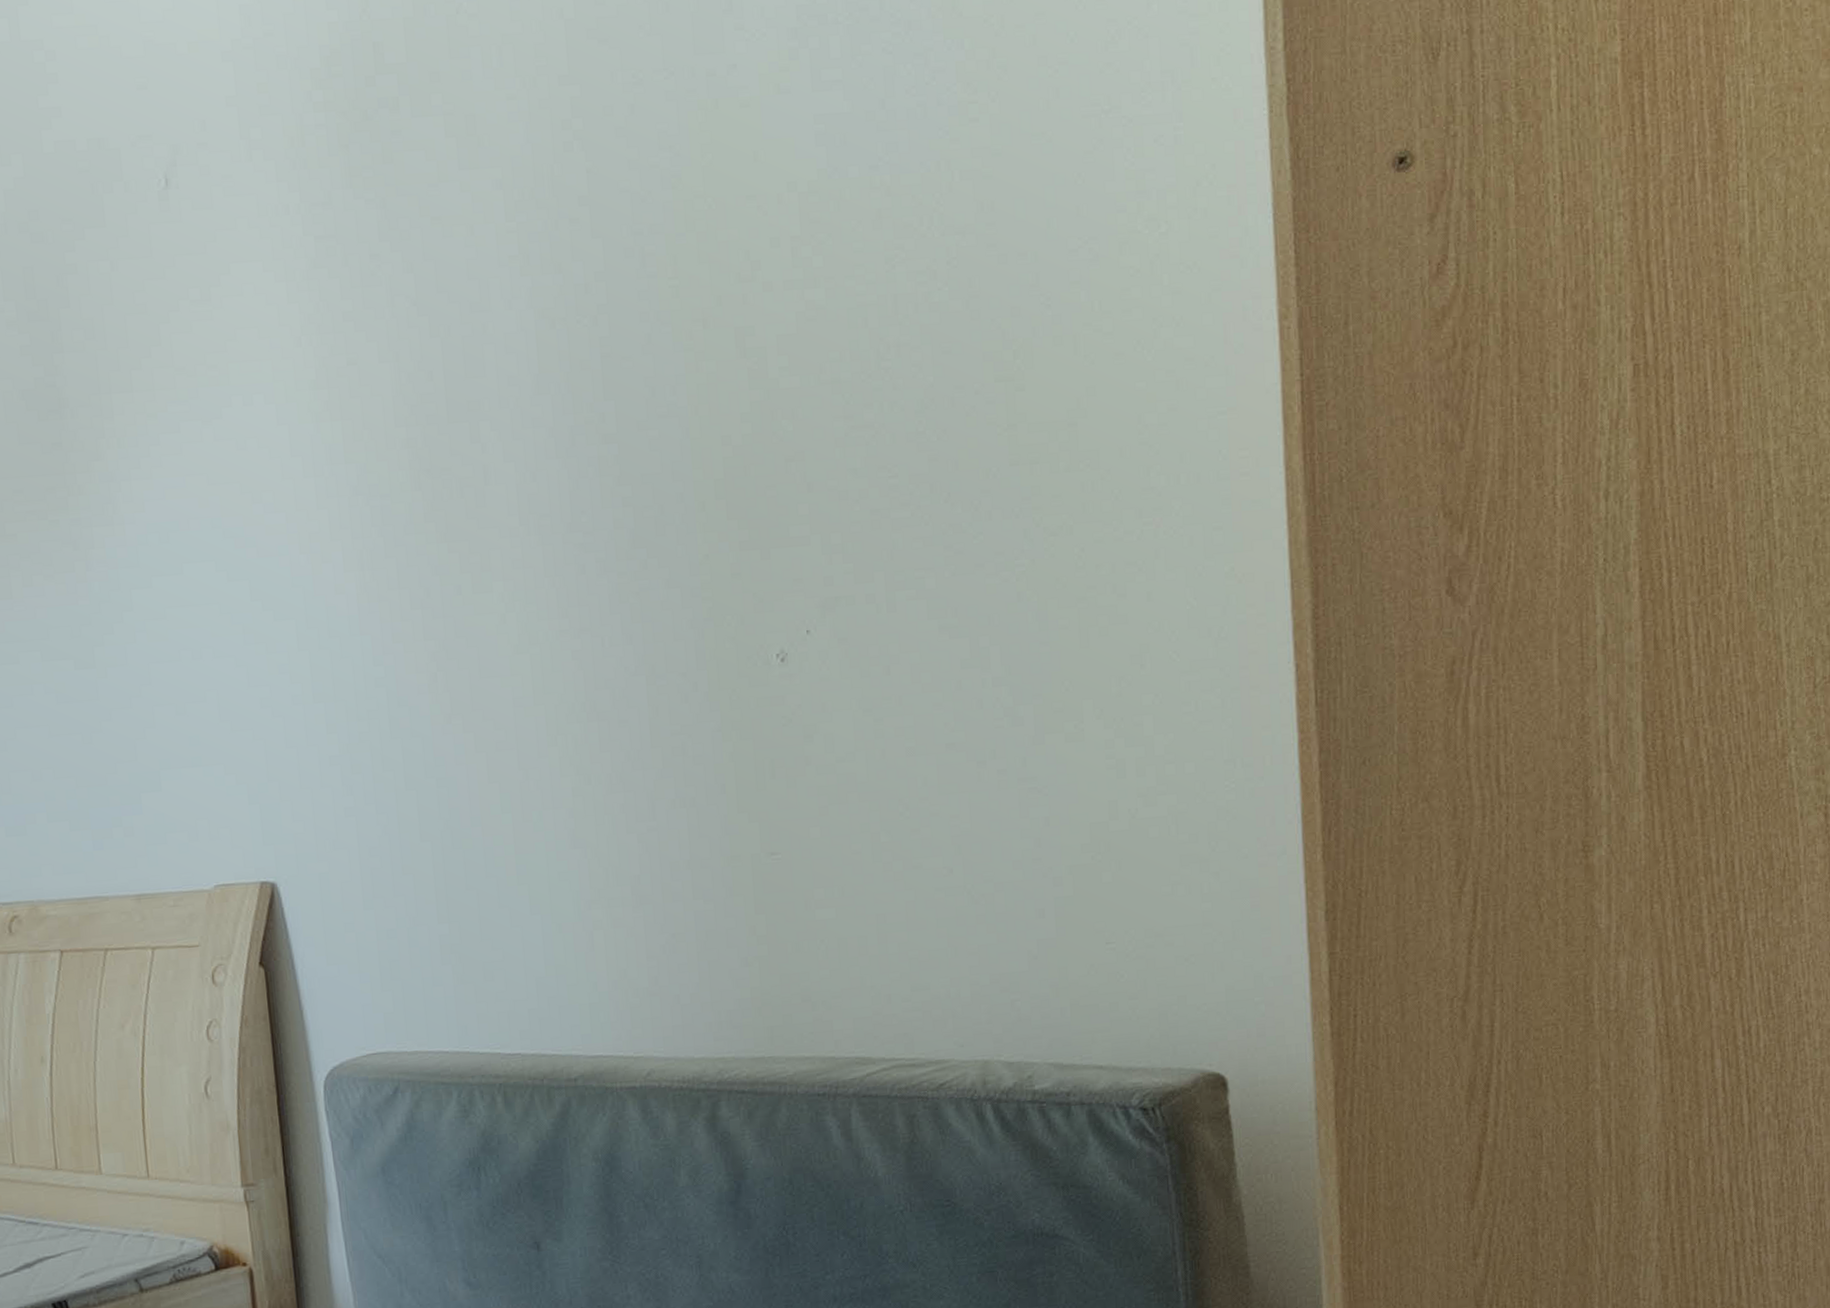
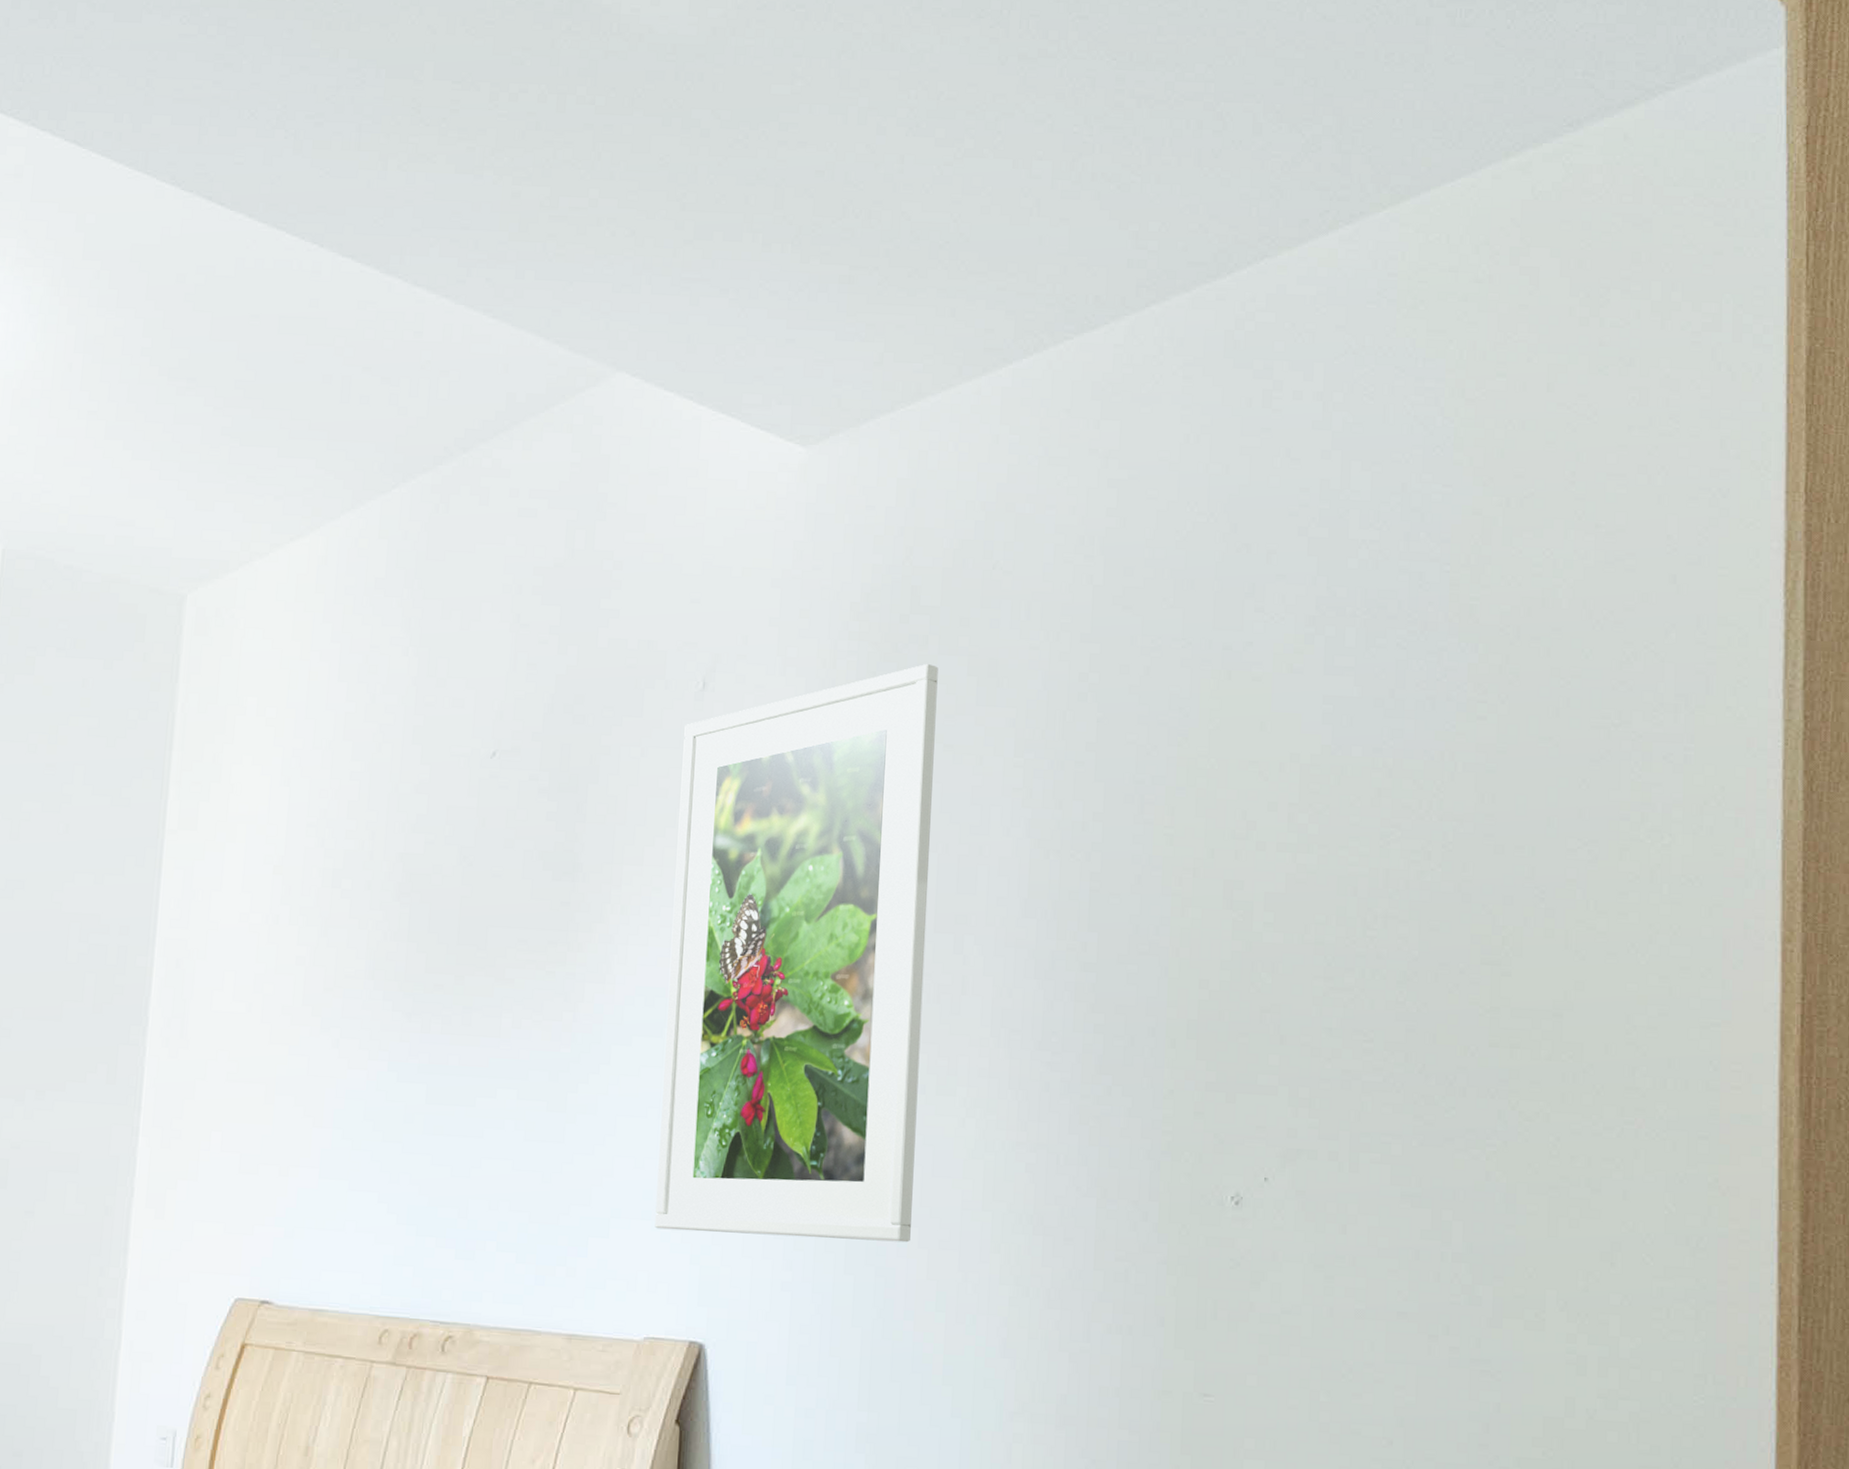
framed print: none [153,128,467,774] -> present [655,663,938,1243]

